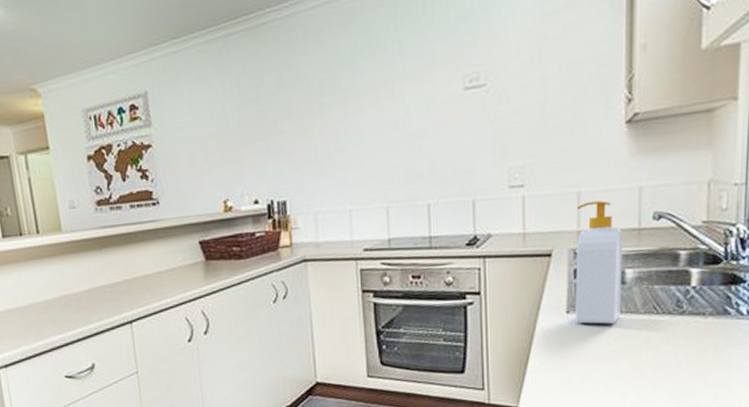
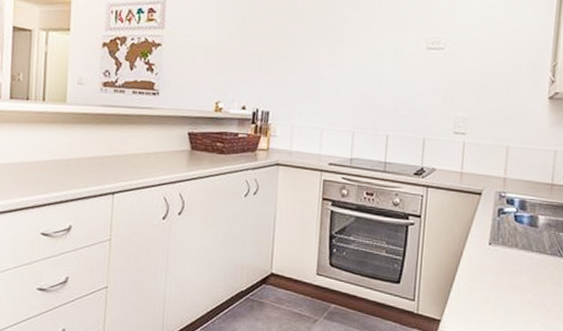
soap bottle: present [576,200,623,324] -> none [496,155,539,259]

